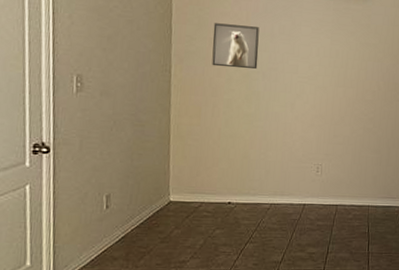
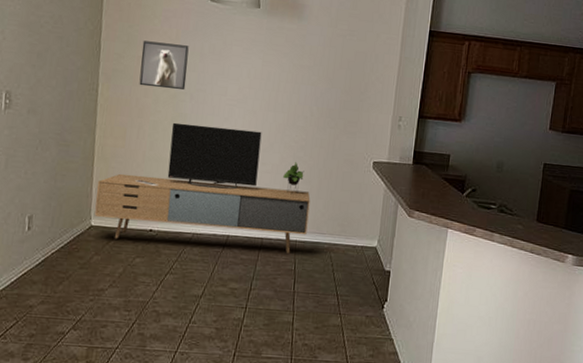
media console: none [173,100,381,218] -> present [94,122,311,253]

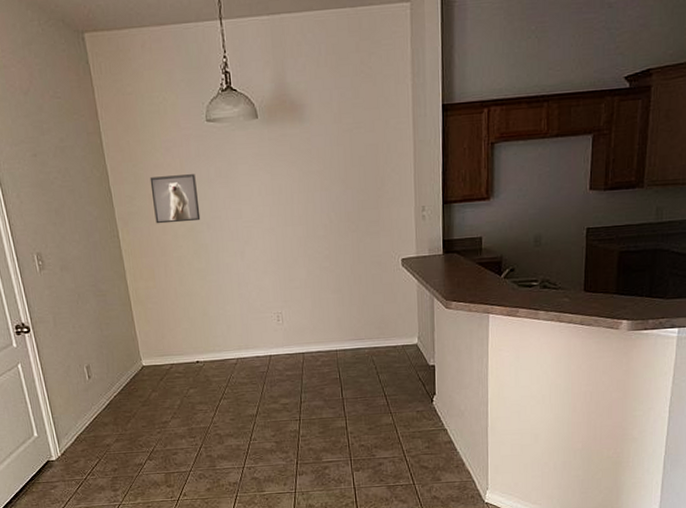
media console: present [94,122,311,253] -> none [139,248,346,375]

